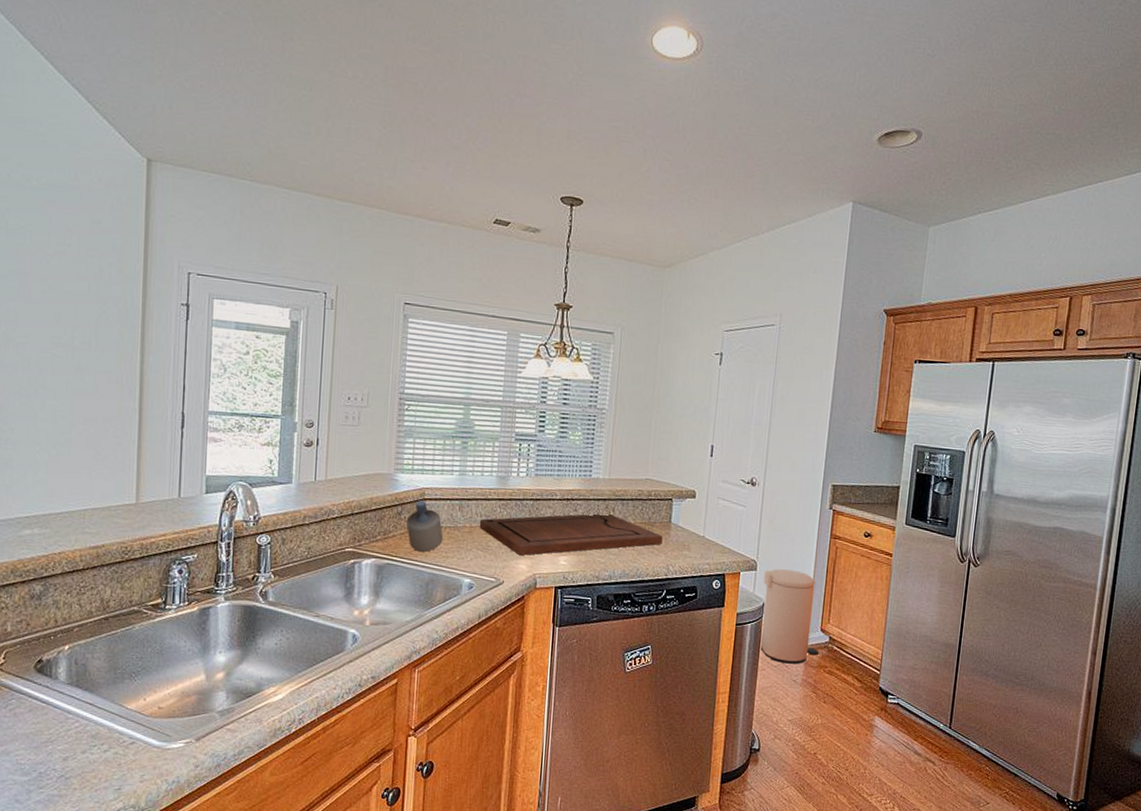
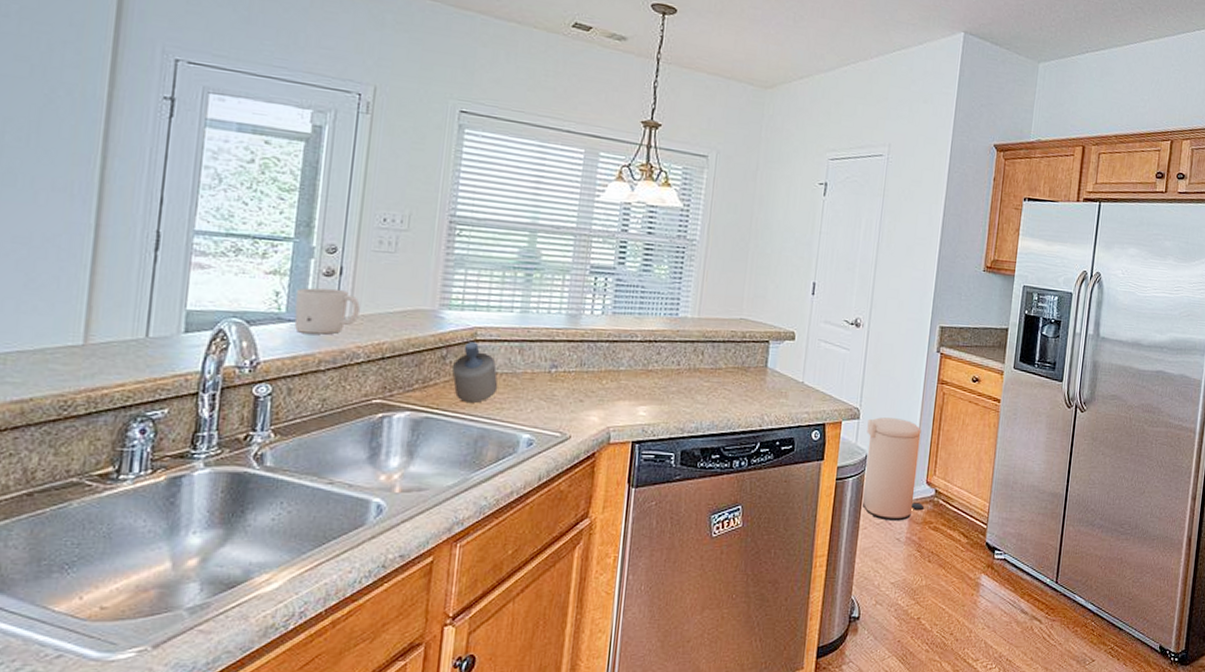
mug: none [284,456,333,495] -> present [294,287,360,335]
cutting board: present [479,513,663,556] -> none [542,357,758,406]

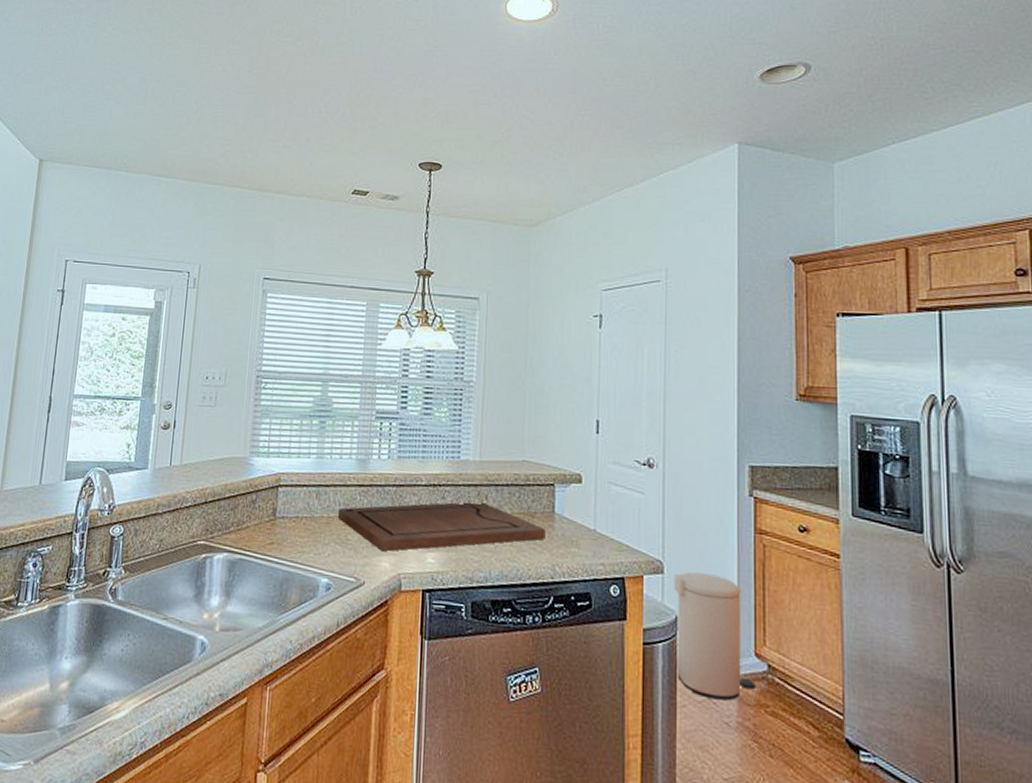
mug: present [294,287,360,335] -> none [140,439,188,481]
soap dispenser: present [451,342,498,403] -> none [260,487,299,546]
cutting board: none [542,357,758,406] -> present [337,501,546,552]

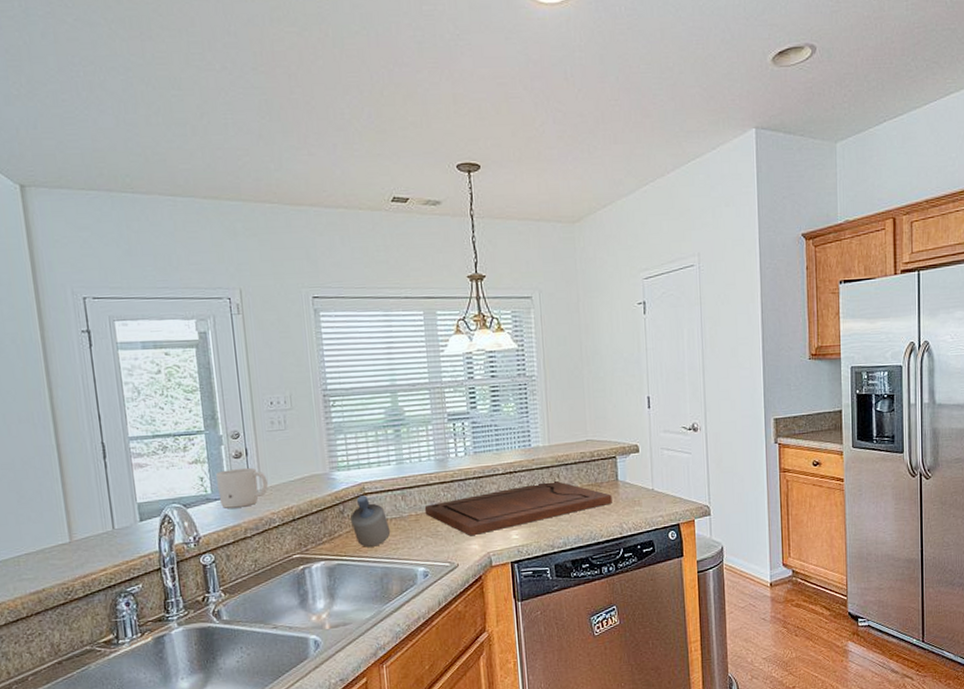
mug: none [140,439,188,481] -> present [216,467,268,509]
soap dispenser: none [260,487,299,546] -> present [349,495,391,547]
pedal bin: present [674,572,757,701] -> none [719,509,785,604]

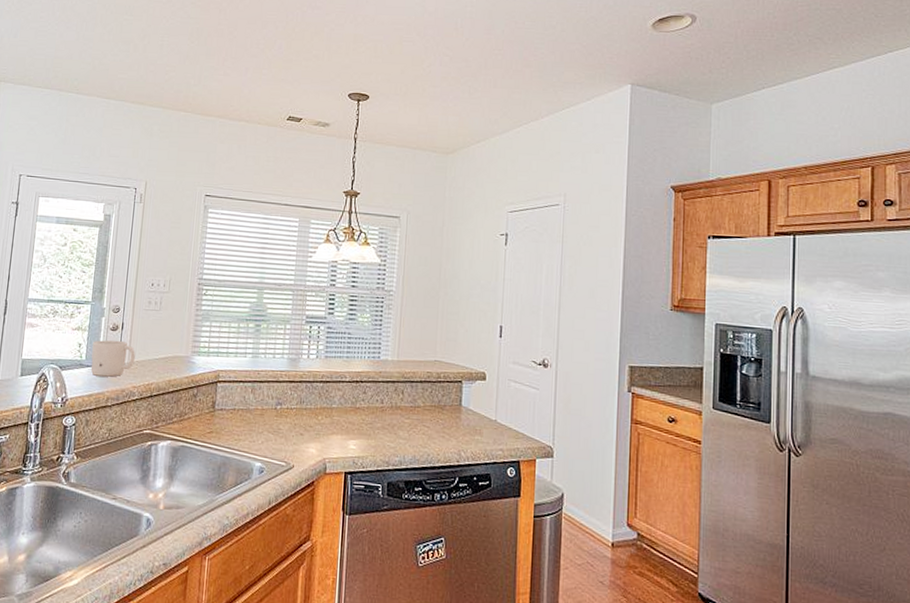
soap dispenser: present [349,495,391,547] -> none [200,382,236,434]
cutting board: present [424,480,612,536] -> none [270,396,453,440]

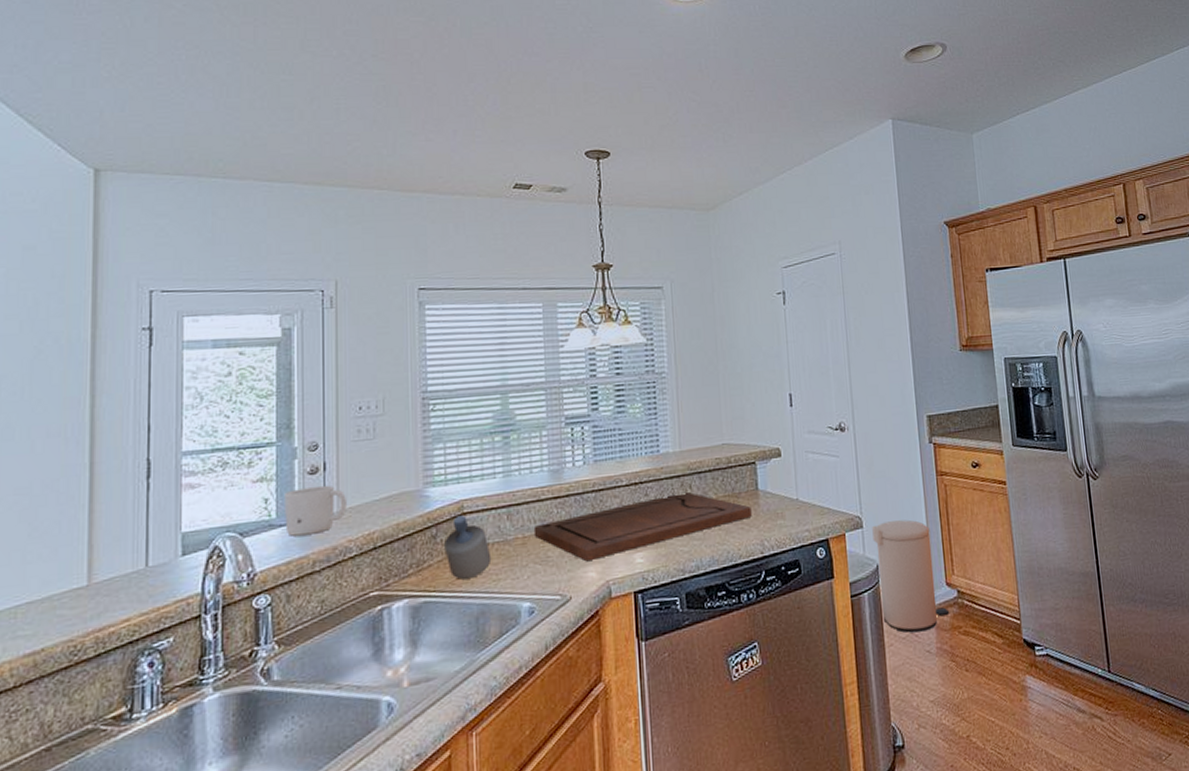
soap dispenser: none [200,382,236,434] -> present [443,515,492,580]
cutting board: none [270,396,453,440] -> present [533,491,752,562]
pedal bin: none [561,456,628,563] -> present [872,519,950,633]

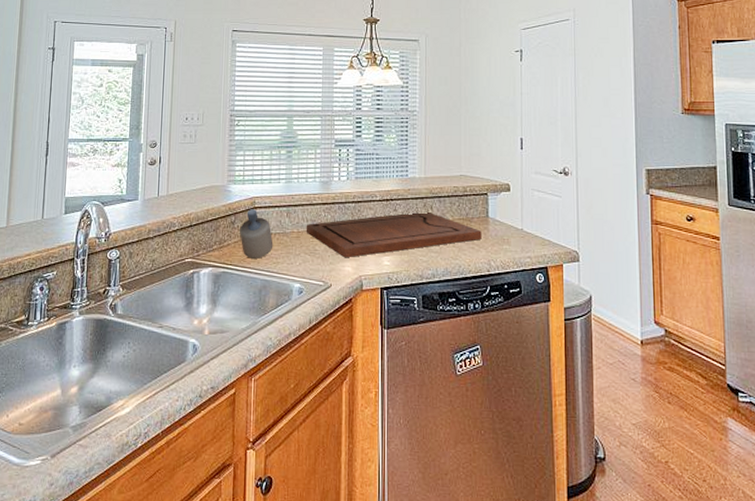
mug: present [285,485,346,537] -> none [131,174,174,210]
pedal bin: present [872,519,950,633] -> none [588,259,656,361]

